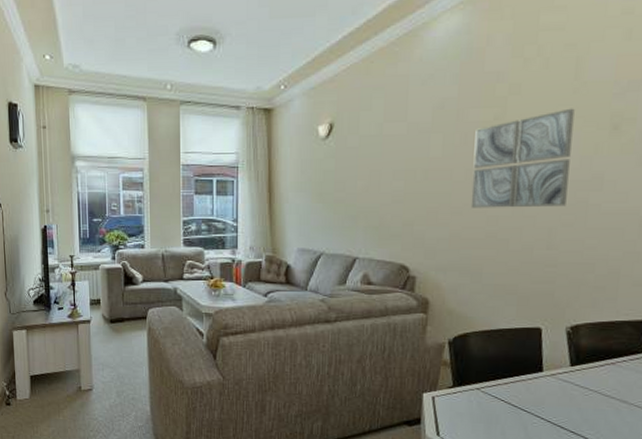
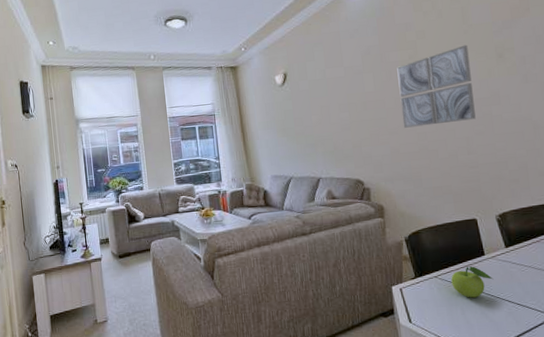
fruit: none [495,382,548,418] -> present [451,266,494,298]

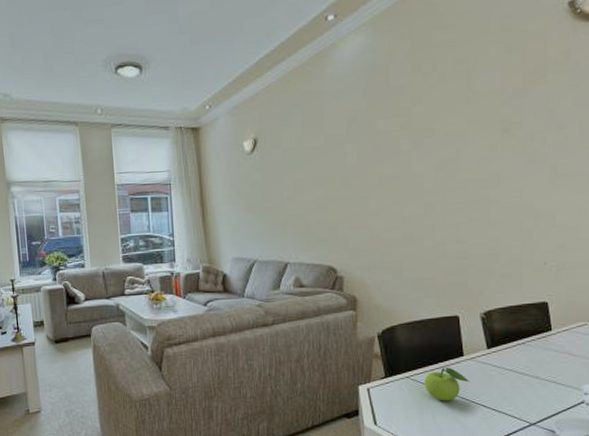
wall art: present [397,44,476,128] -> none [386,115,470,210]

